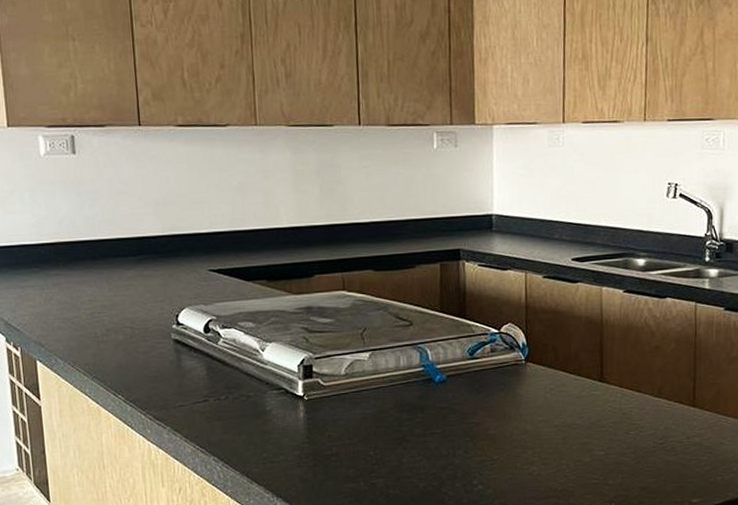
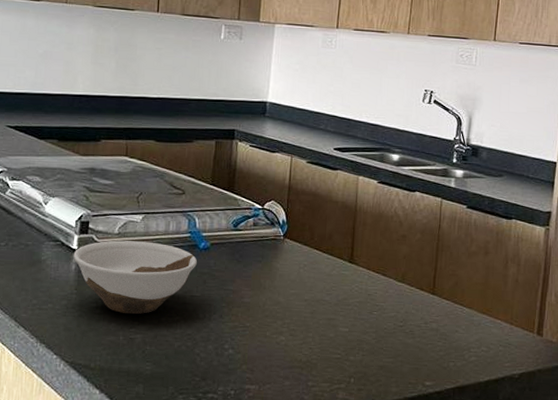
bowl: none [300,380,434,459] -> present [73,240,197,315]

